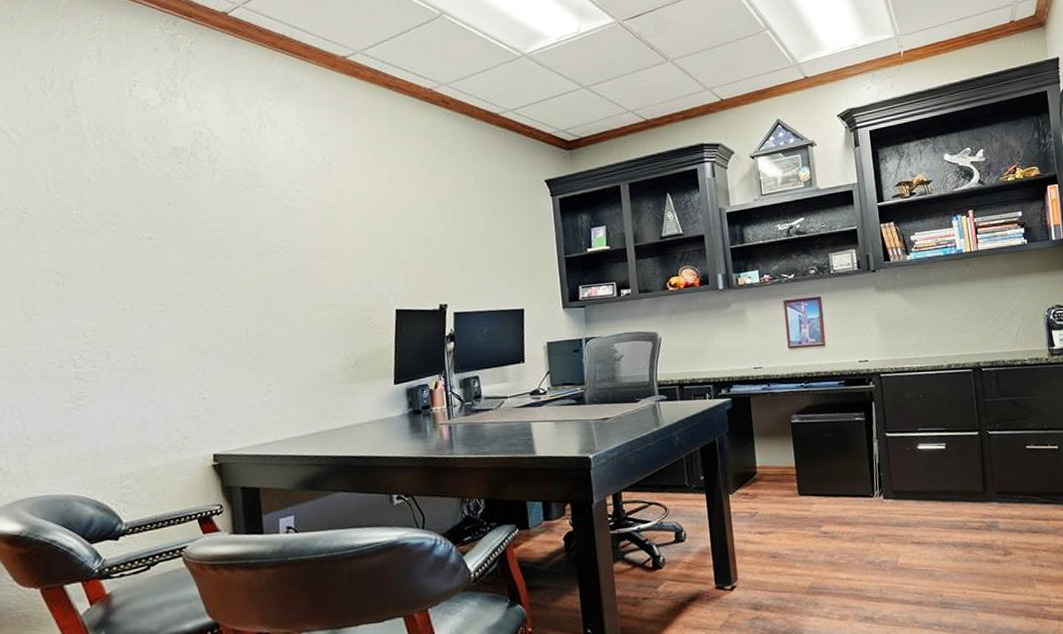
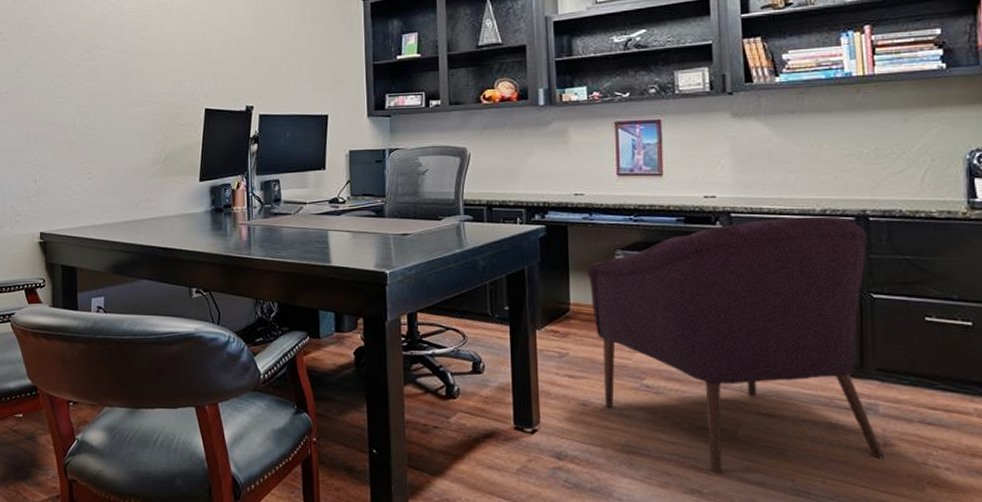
chair: none [769,369,1006,601] -> present [587,216,884,475]

